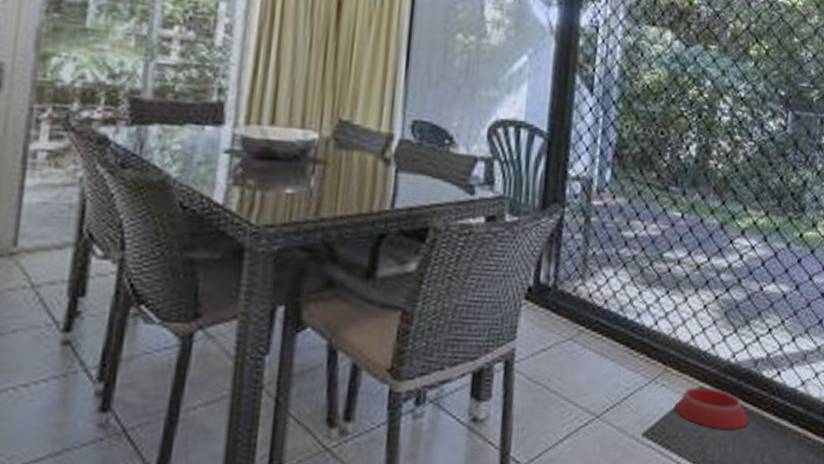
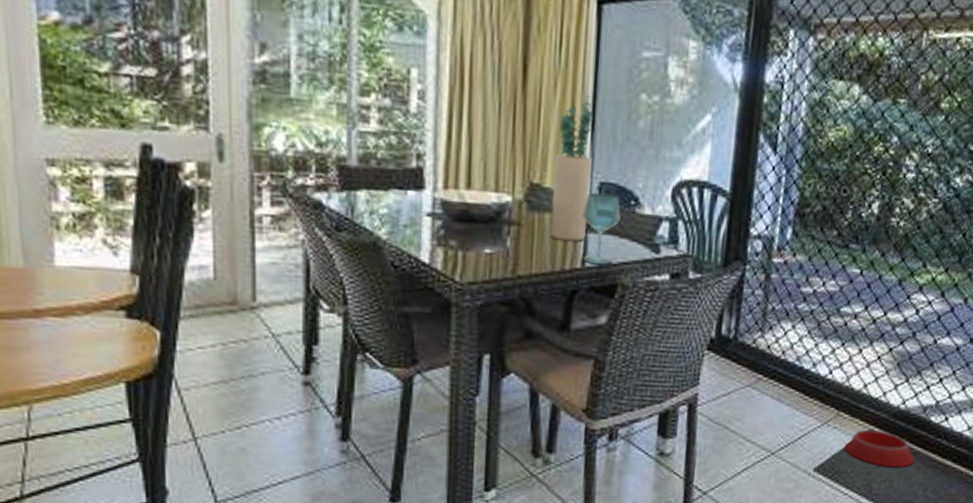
vase: none [358,34,408,183] -> present [550,95,594,243]
wine glass: none [392,130,434,207] -> present [582,192,621,265]

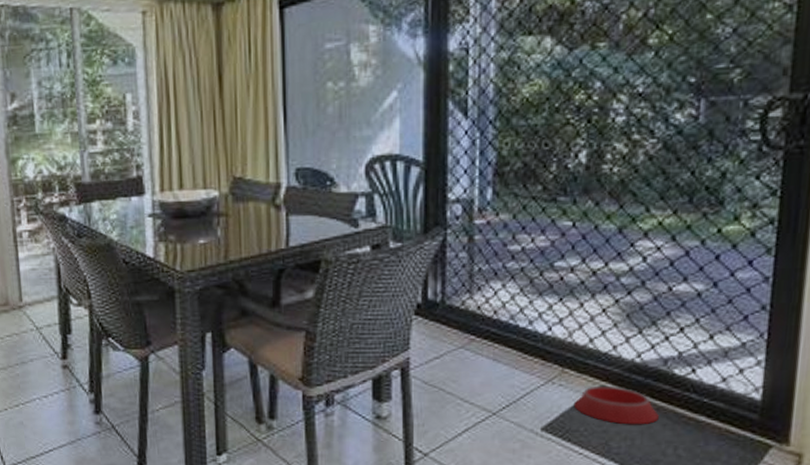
vase: present [550,95,594,243] -> none [253,92,288,226]
wine glass: present [582,192,621,265] -> none [282,177,318,244]

